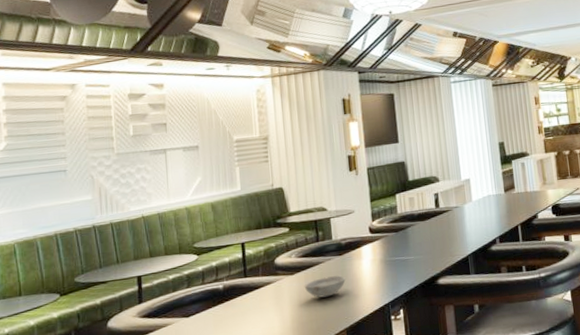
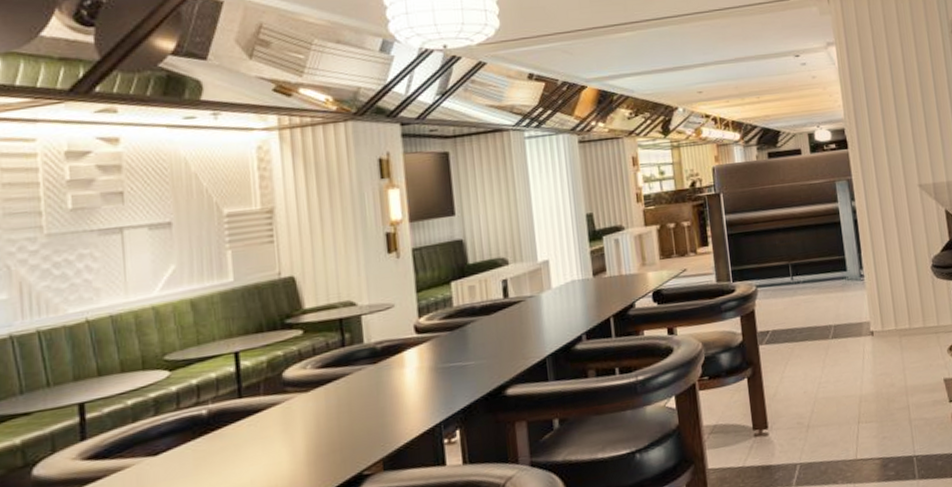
bowl: present [304,275,346,298] -> none [324,390,382,421]

